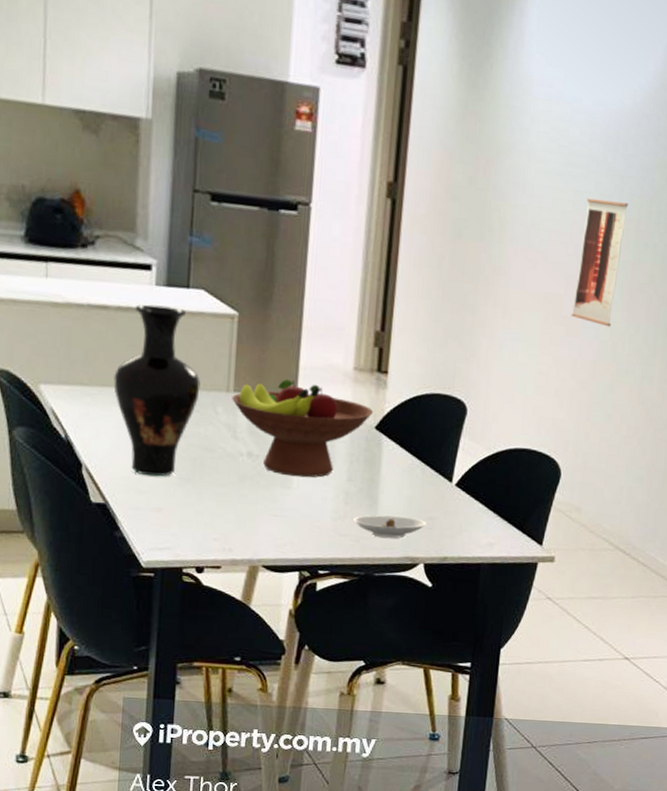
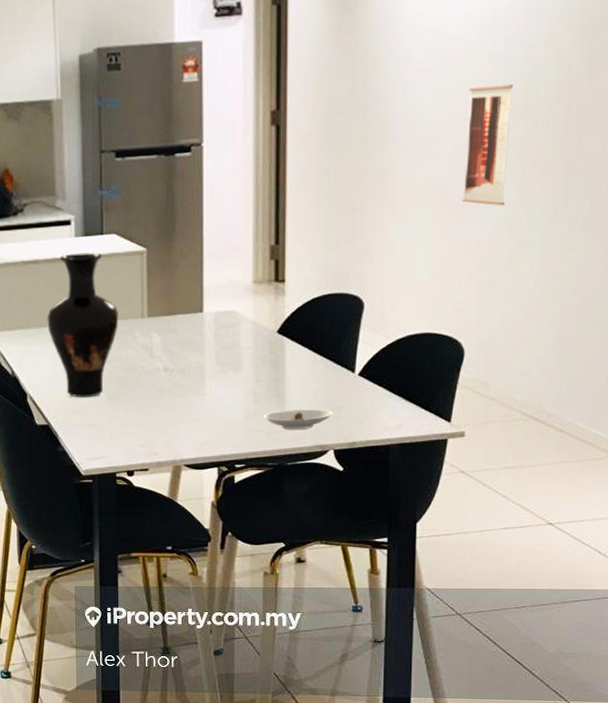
fruit bowl: present [232,379,374,478] -> none [147,300,275,384]

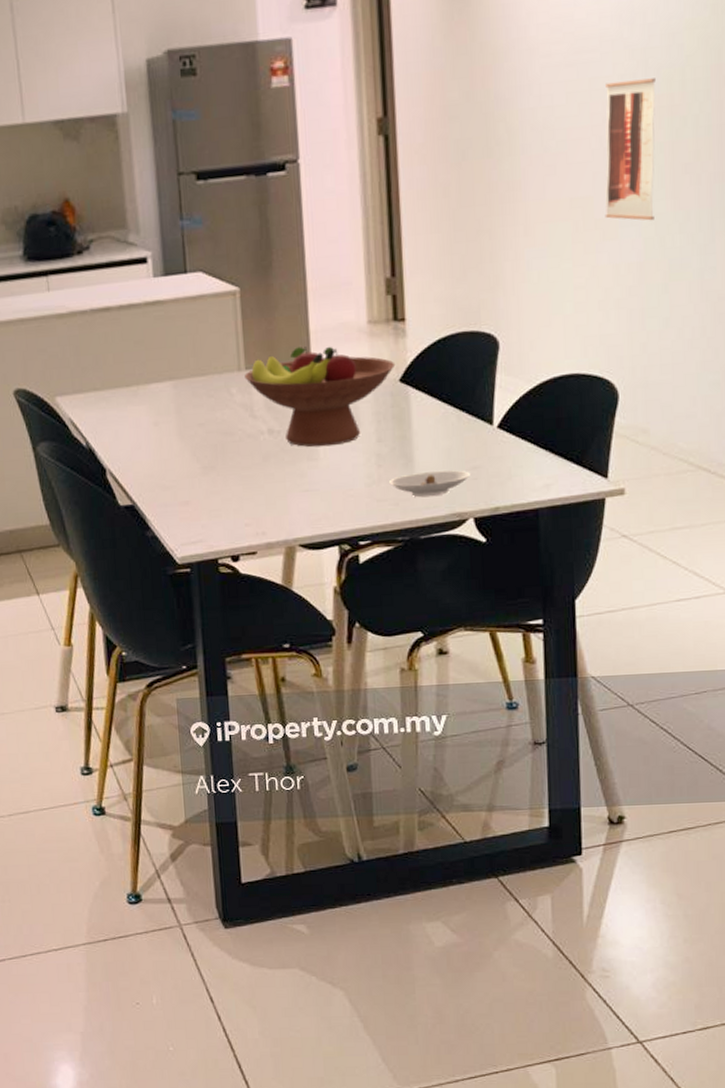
vase: present [47,252,119,398] -> none [125,295,211,471]
fruit bowl: none [147,300,275,384] -> present [244,346,396,447]

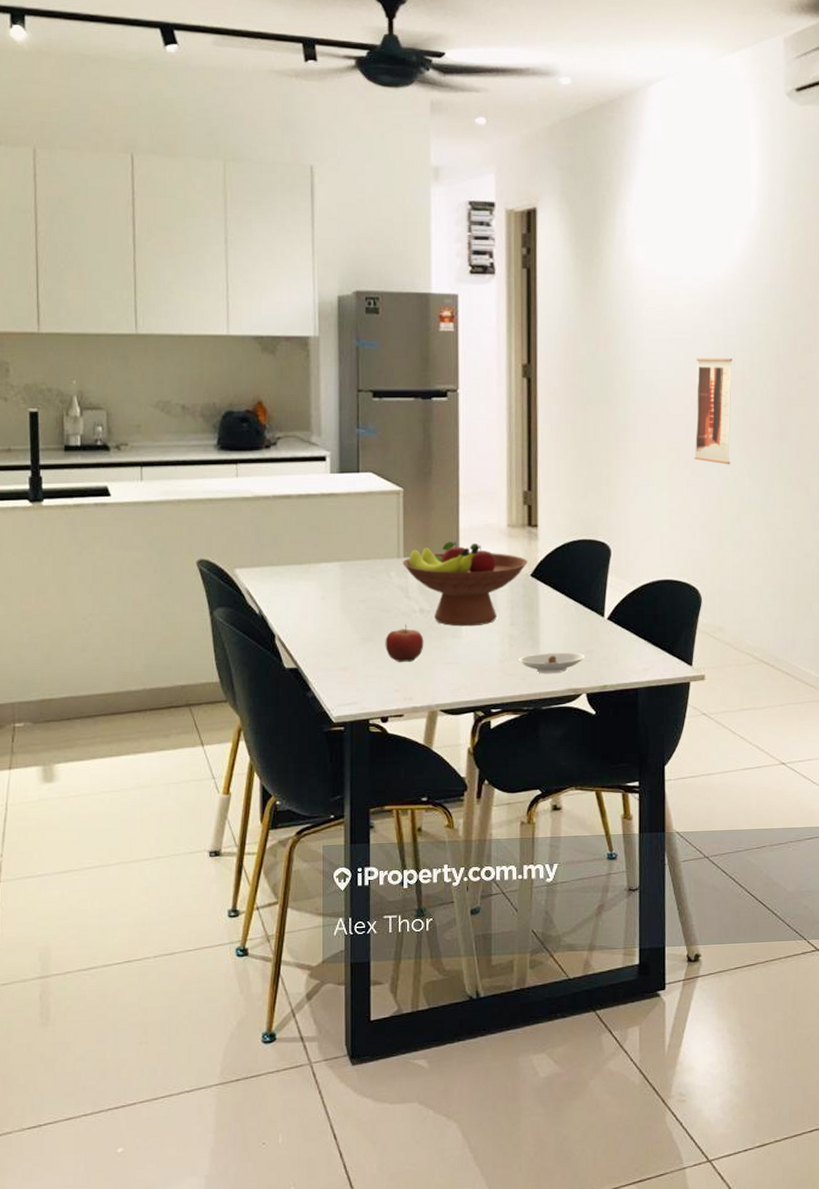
fruit: none [230,448,276,492] -> present [385,624,424,662]

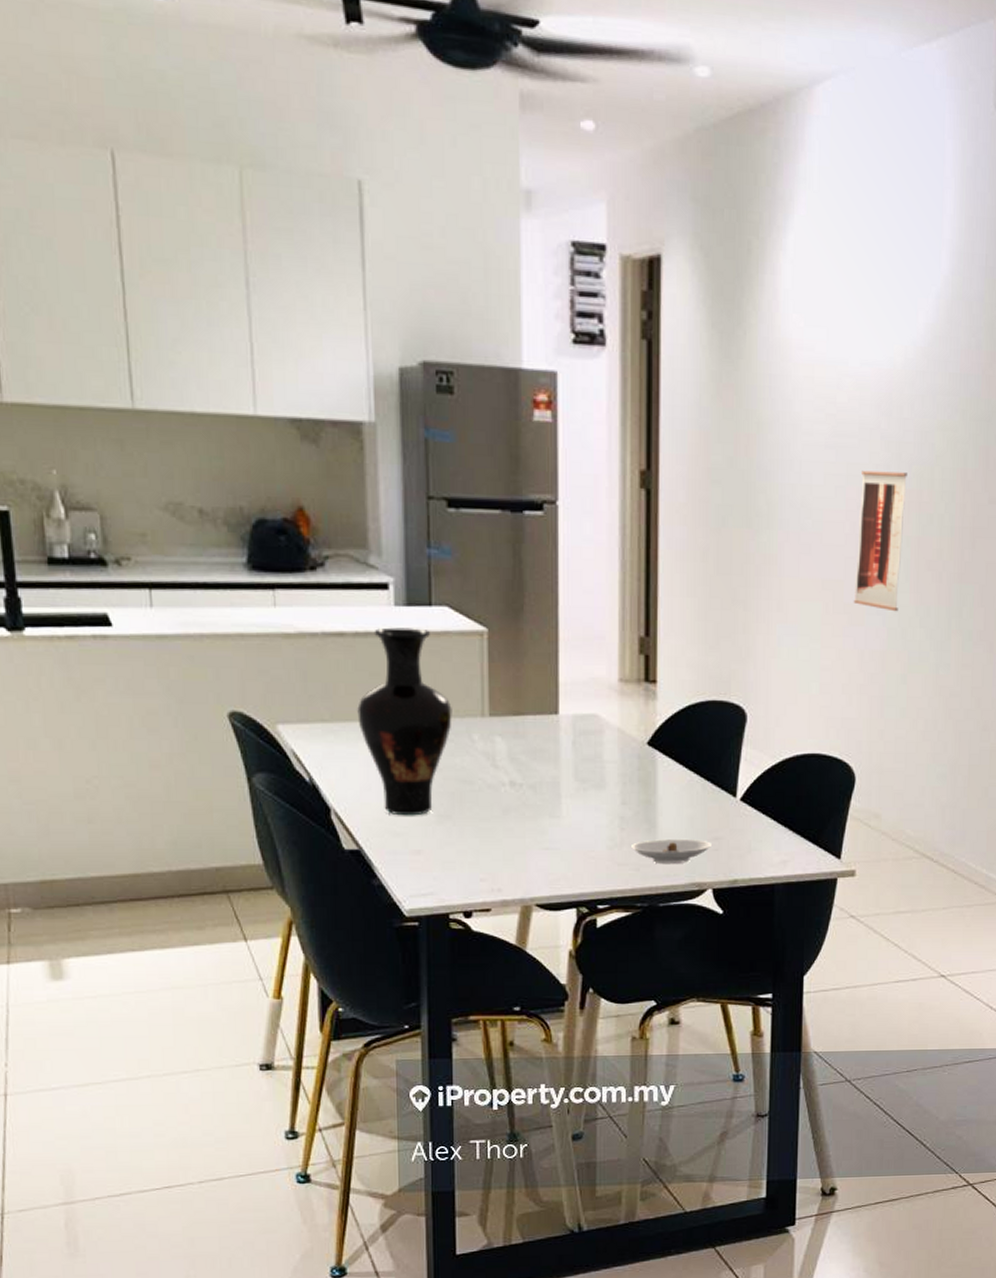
vase: none [299,490,374,640] -> present [357,627,452,816]
fruit: present [385,624,424,662] -> none [467,799,515,846]
fruit bowl: present [402,542,528,627] -> none [488,698,644,805]

